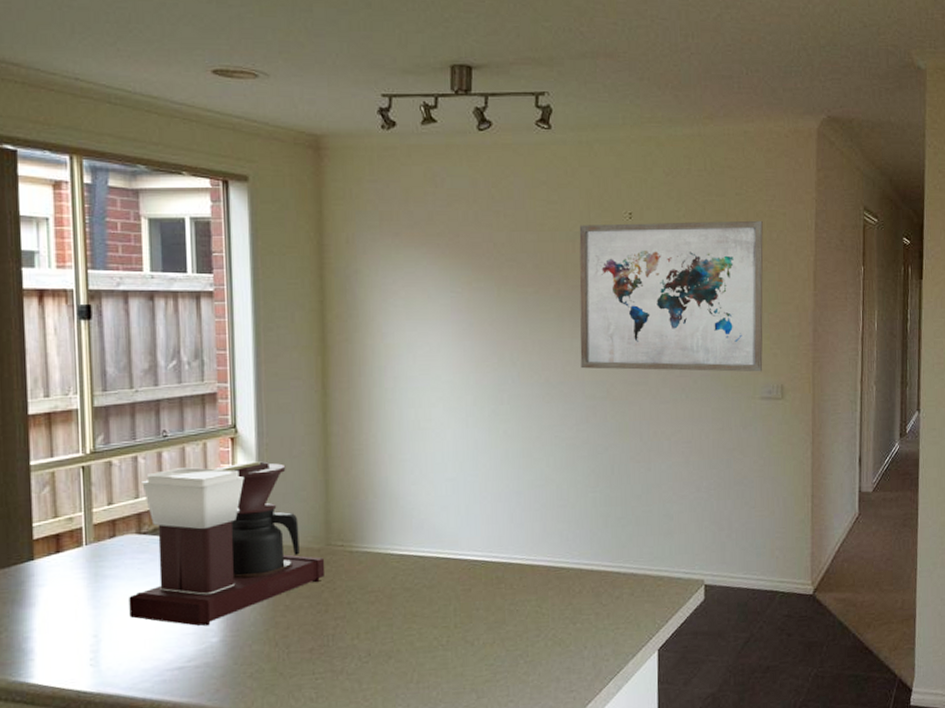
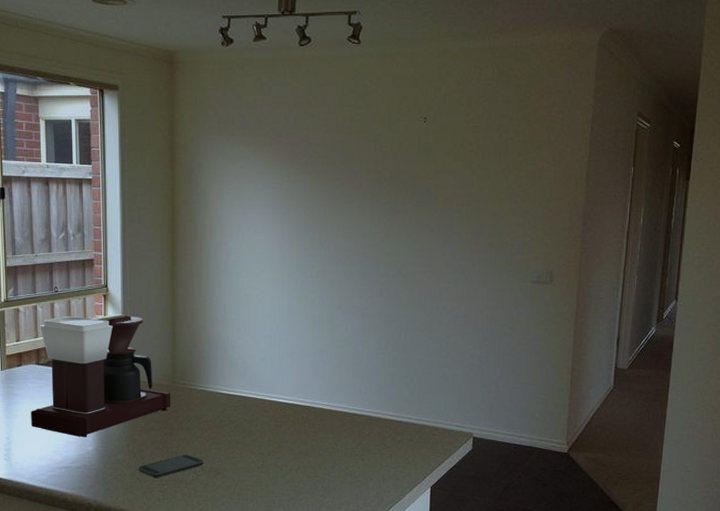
smartphone: none [282,636,371,671] -> present [139,454,204,478]
wall art: present [579,220,764,372] -> none [377,124,542,259]

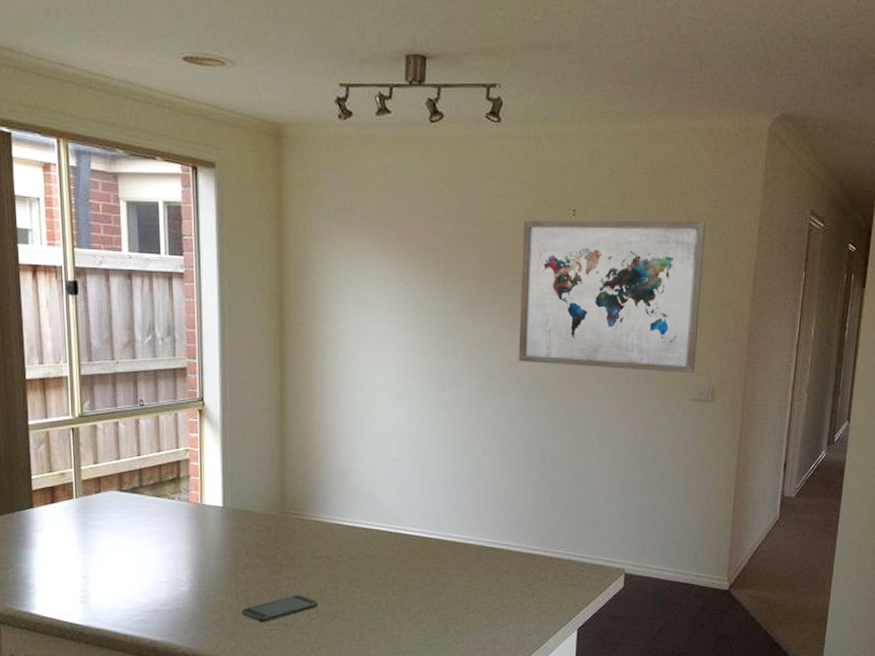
coffee maker: present [31,314,171,438] -> none [112,433,280,577]
wall art: none [377,124,542,259] -> present [518,220,706,374]

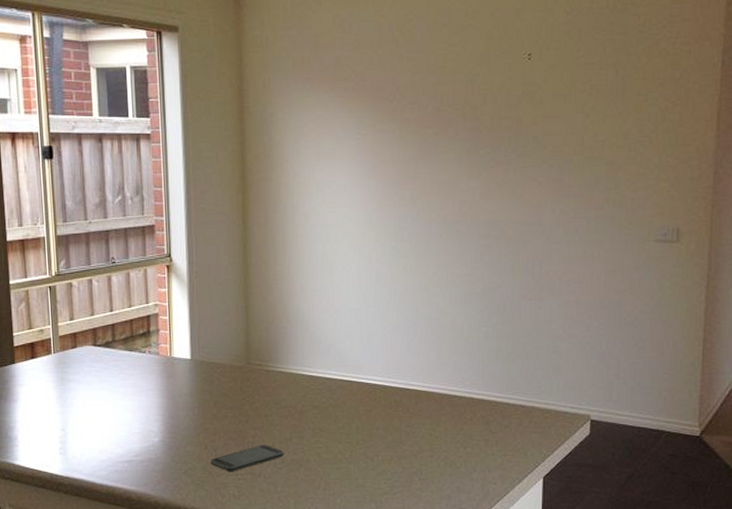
wall art: present [518,220,706,374] -> none [476,58,665,215]

